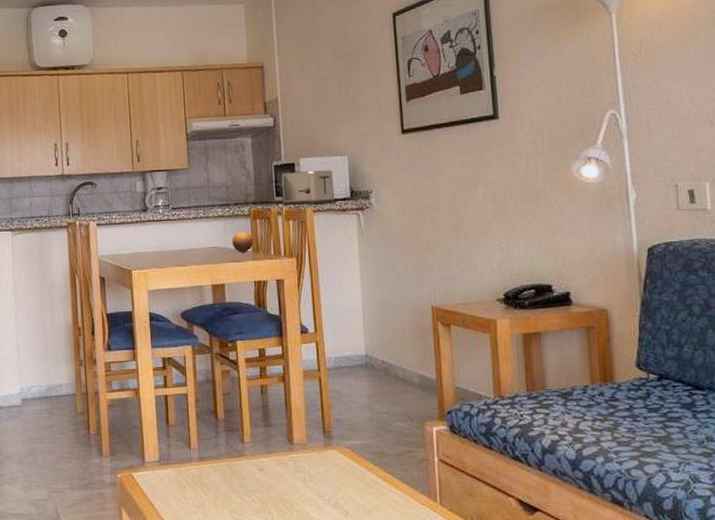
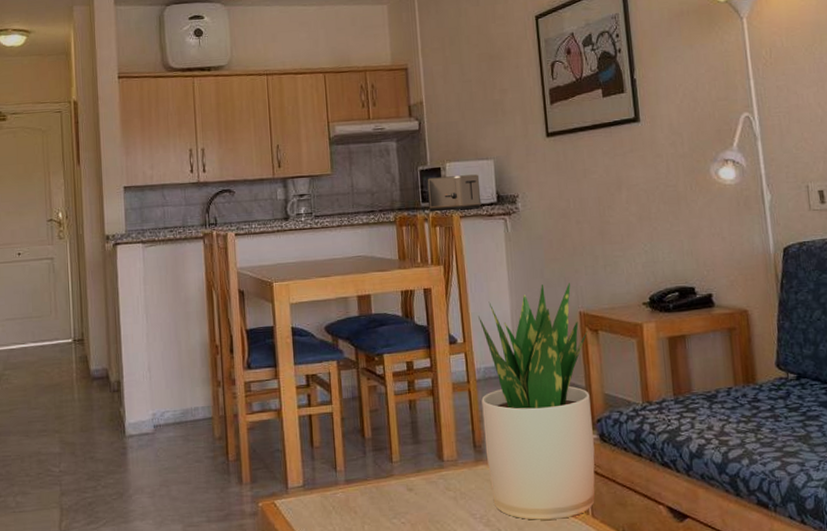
fruit: present [232,231,253,252] -> none [377,239,399,261]
planter: none [329,278,445,505] -> present [477,283,596,520]

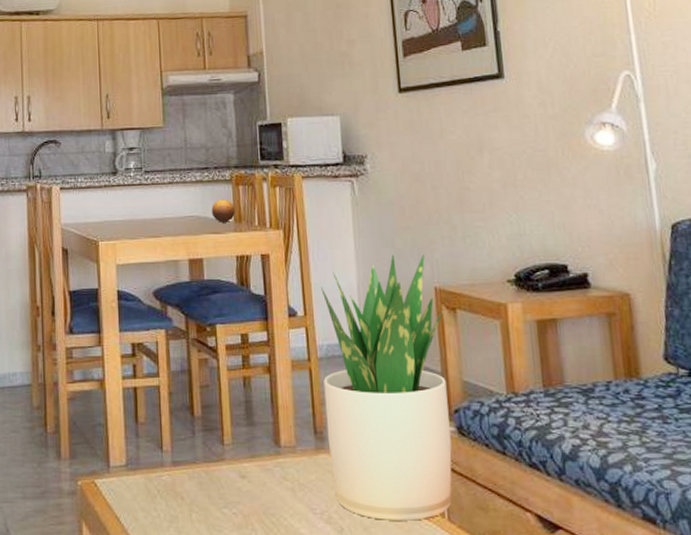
fruit: none [377,239,399,261] -> present [211,199,235,223]
toaster: present [427,174,482,212] -> none [266,131,326,171]

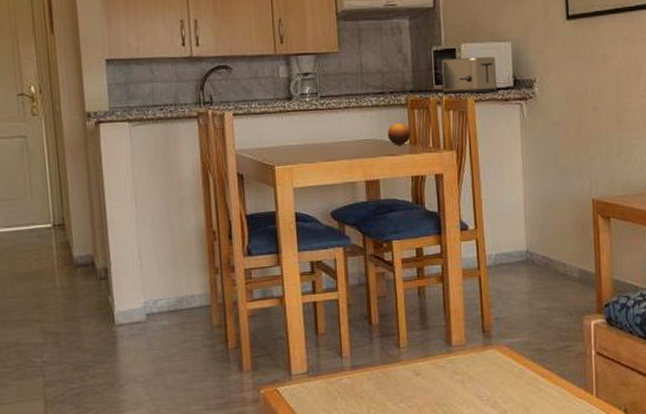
toaster: none [266,131,326,171] -> present [441,57,497,95]
planter: present [320,254,453,521] -> none [490,170,602,401]

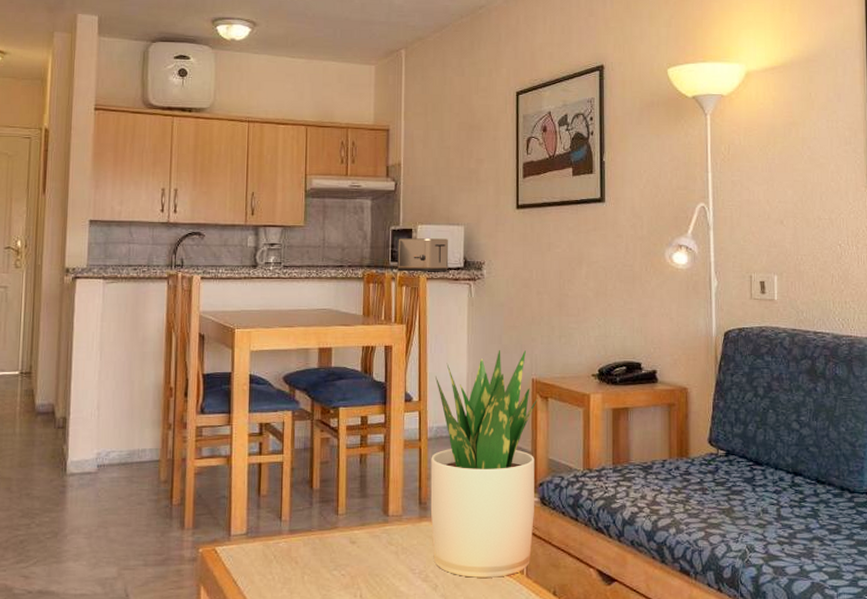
fruit: present [387,122,410,145] -> none [343,295,364,316]
planter: none [490,170,602,401] -> present [430,350,538,578]

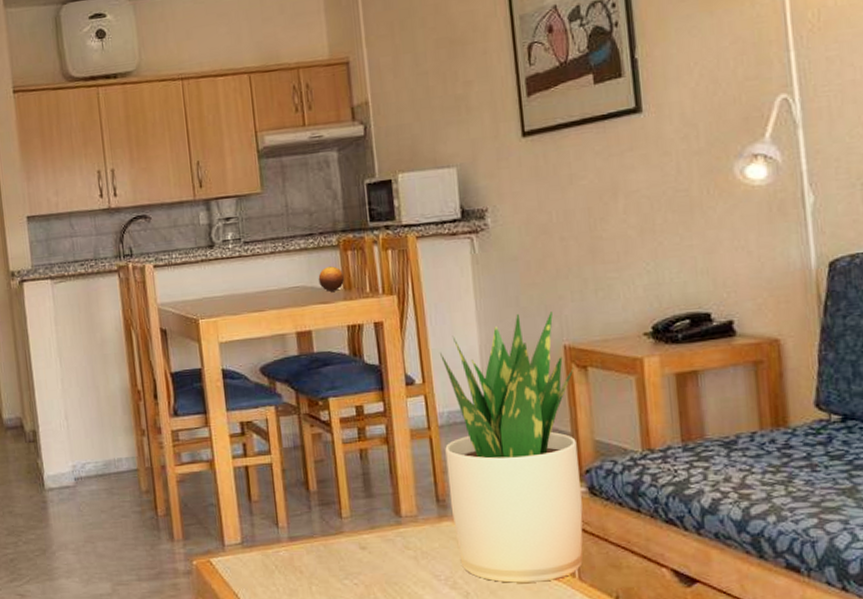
fruit: none [343,295,364,316] -> present [318,266,344,292]
toaster: present [397,238,449,272] -> none [375,186,442,233]

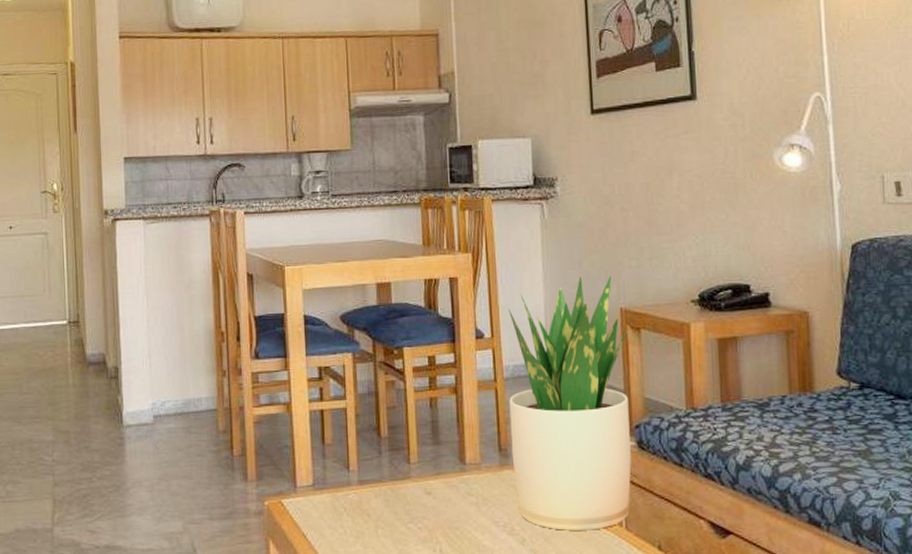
fruit: present [318,266,344,292] -> none [400,222,423,246]

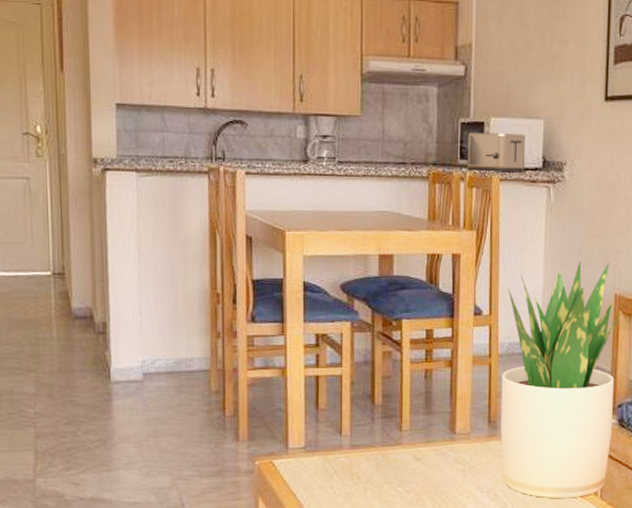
toaster: none [456,154,516,194] -> present [467,132,526,173]

